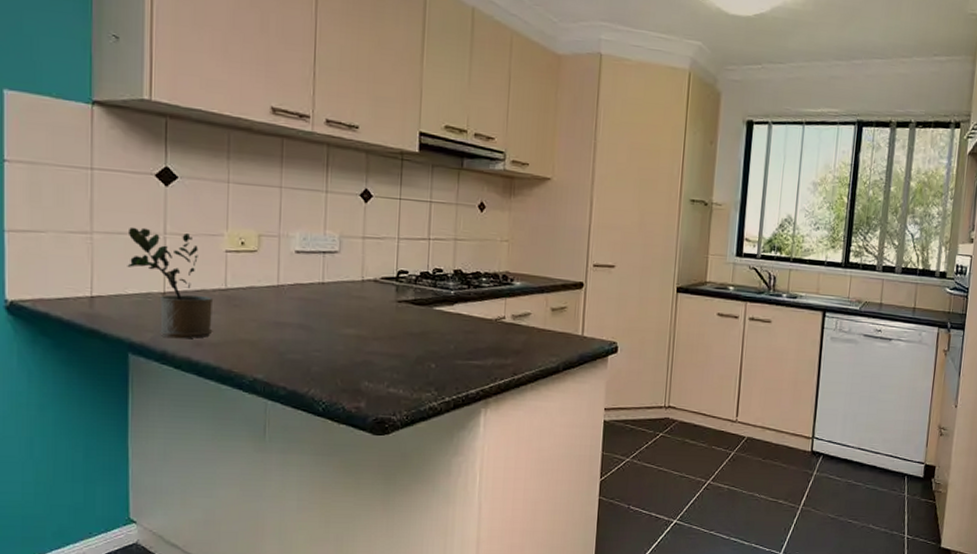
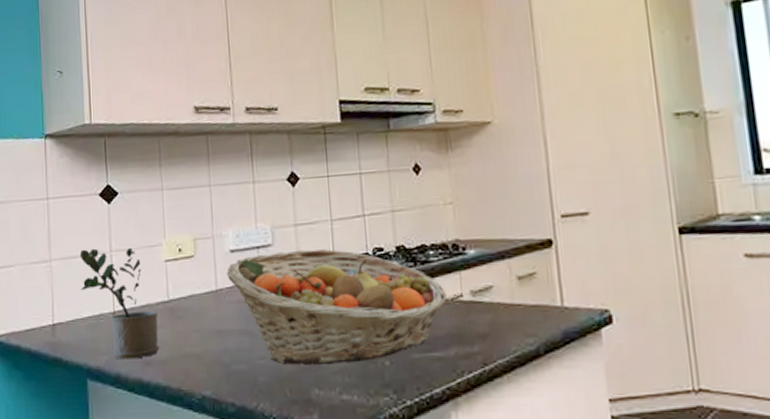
fruit basket: none [289,259,492,363] -> present [226,249,447,366]

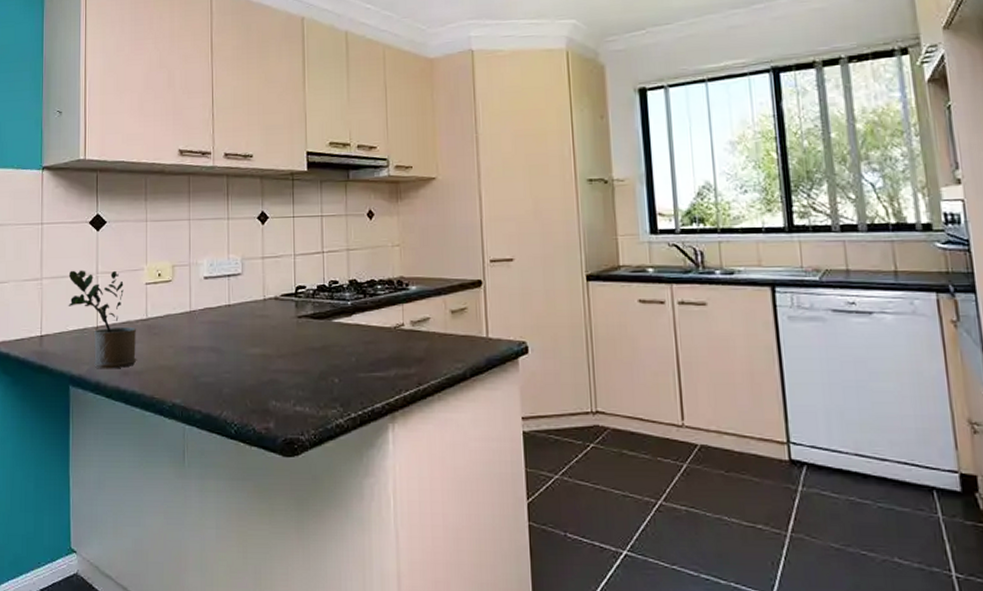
fruit basket: present [226,249,447,366] -> none [200,279,390,381]

